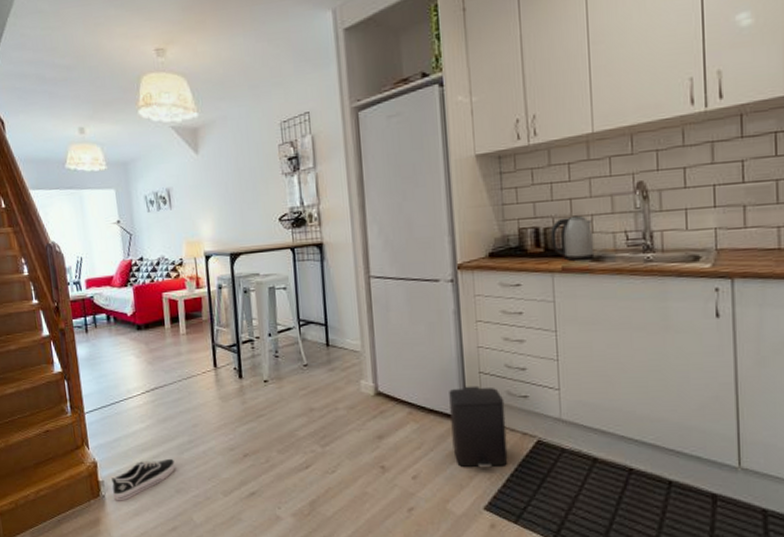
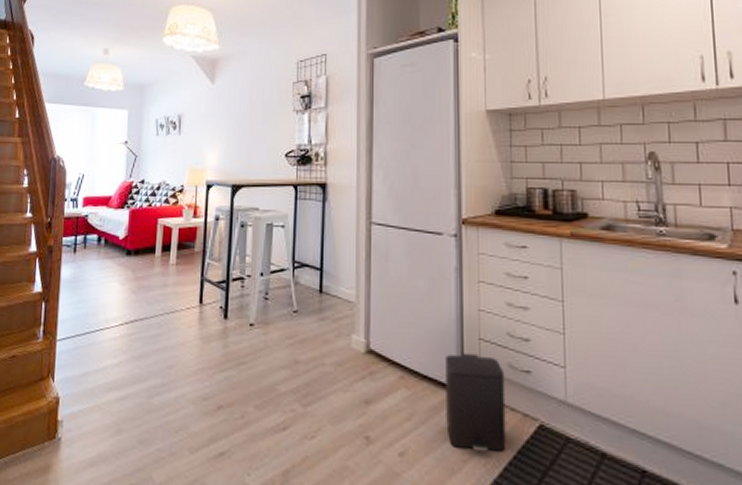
shoe: present [112,458,176,501] -> none [69,402,144,447]
kettle: present [550,215,595,261] -> none [559,180,605,227]

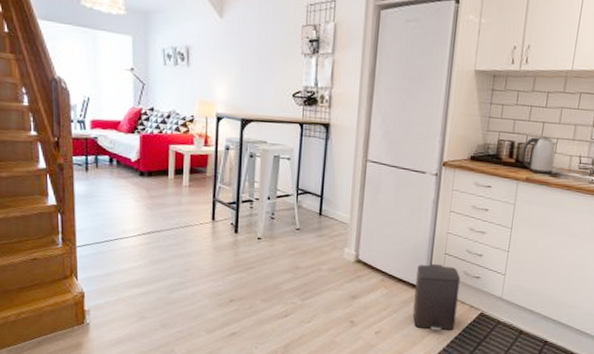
kettle: none [559,180,605,227] -> present [521,136,556,175]

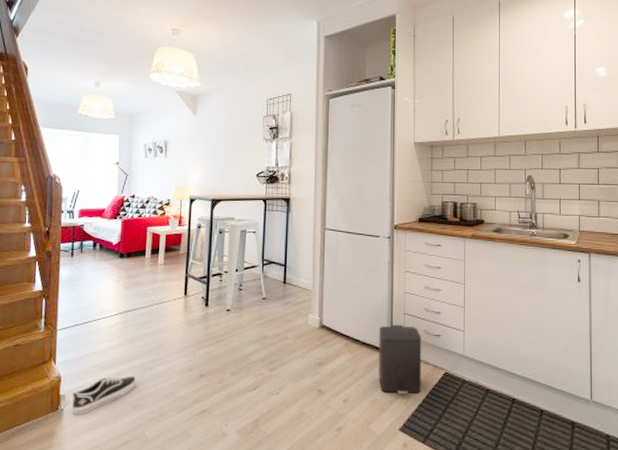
shoe: none [97,296,164,330] -> present [71,376,137,415]
kettle: present [521,136,556,175] -> none [464,196,496,230]

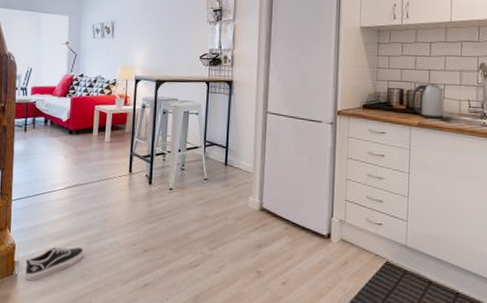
pedal bin: present [378,324,422,394] -> none [318,210,363,281]
kettle: none [464,196,496,230] -> present [411,83,445,119]

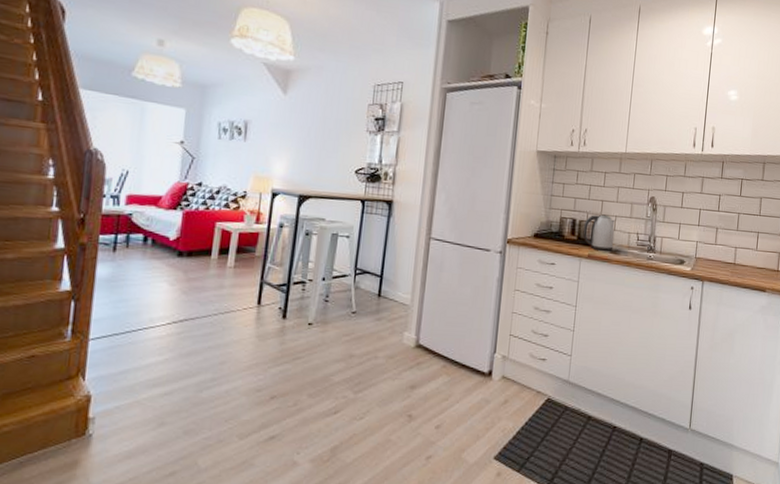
shoe: present [24,247,84,281] -> none [102,396,191,442]

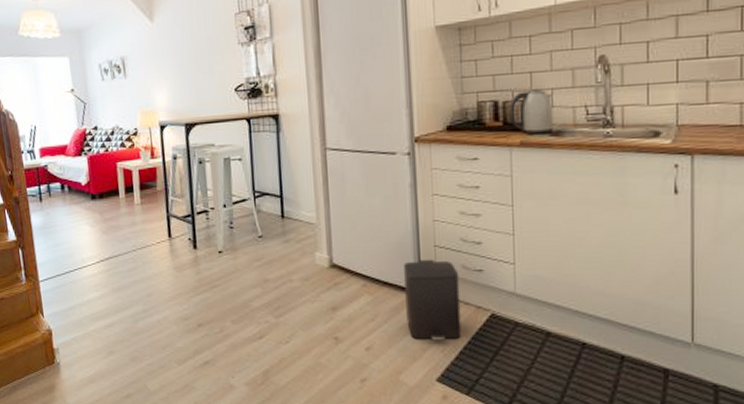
pedal bin: none [476,346,527,421] -> present [404,259,462,340]

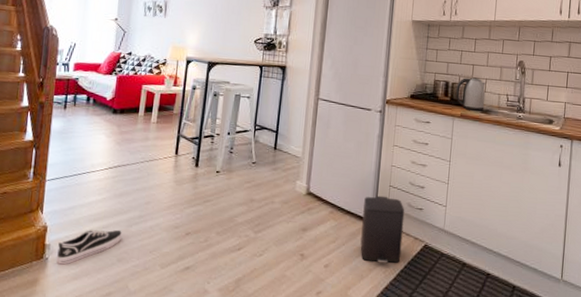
shoe: none [66,327,130,368] -> present [56,229,123,265]

